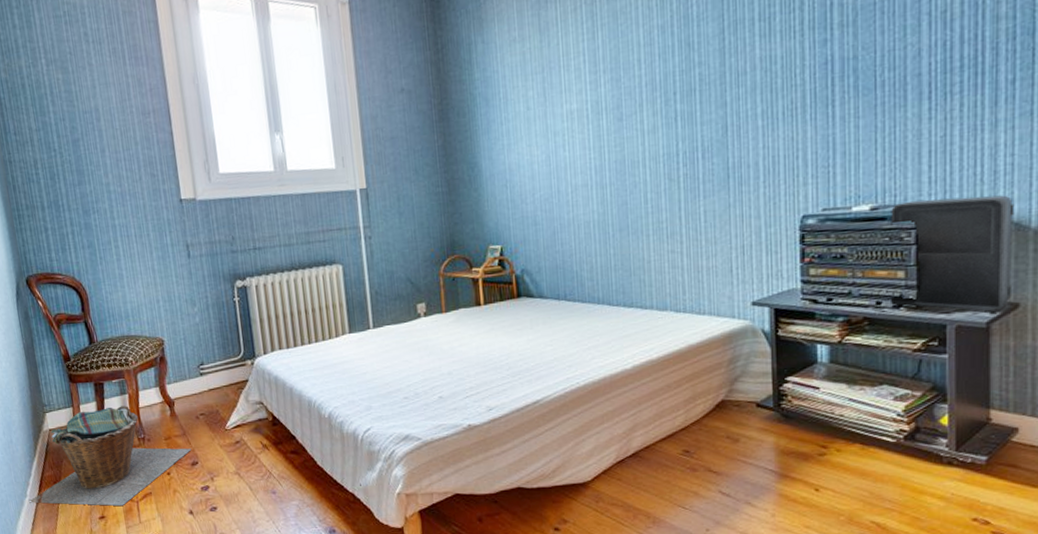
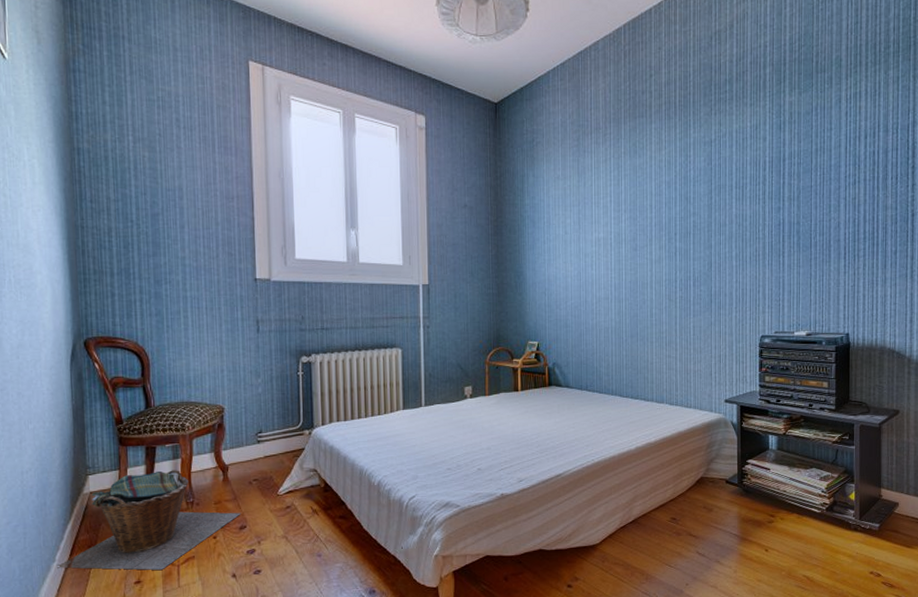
speaker: present [891,195,1015,315] -> none [819,330,896,418]

